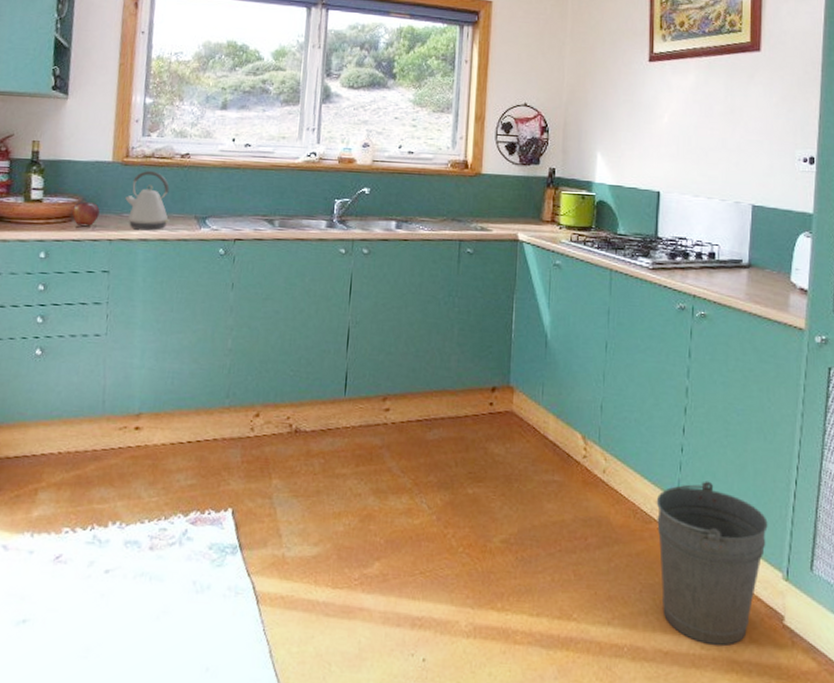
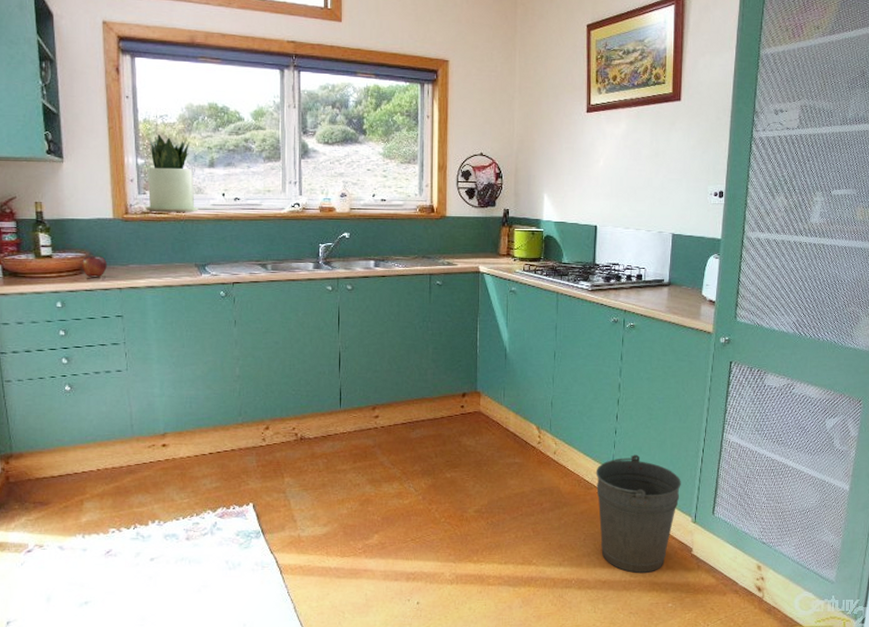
kettle: present [125,171,171,231] -> none [129,226,174,279]
planter: none [147,73,205,159] -> present [144,134,199,213]

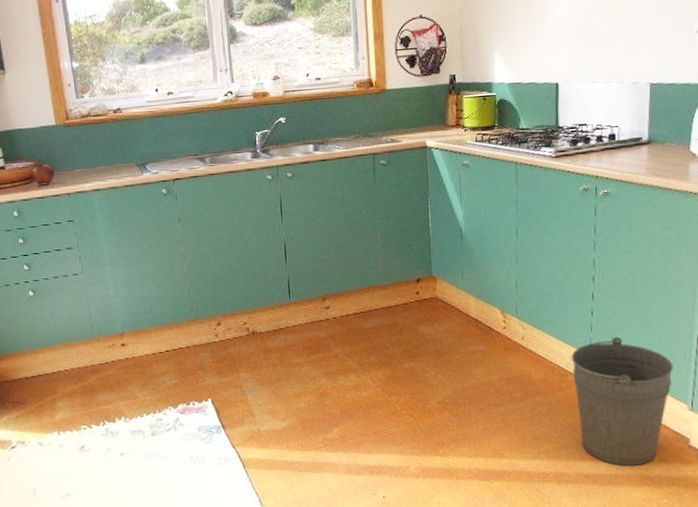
planter: present [144,134,199,213] -> none [81,35,134,115]

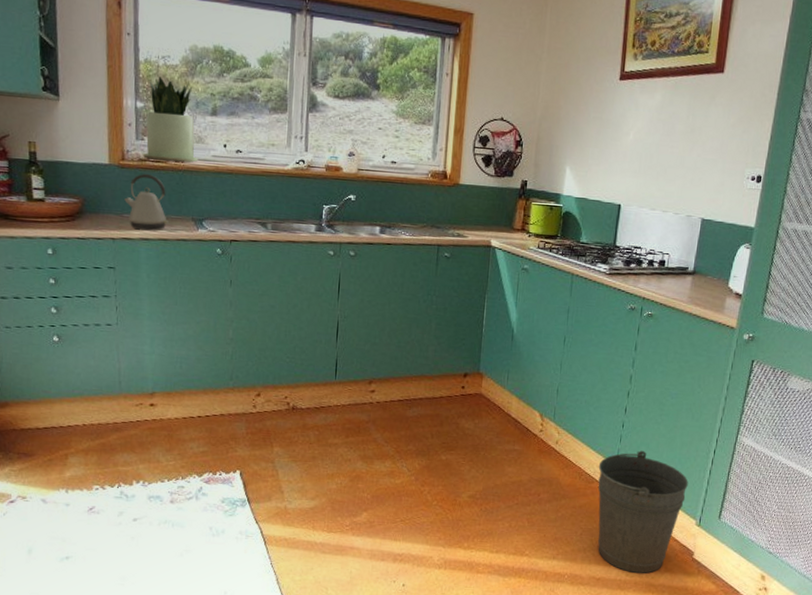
fruit: present [32,162,55,186] -> none [75,200,101,225]
kettle: none [73,128,116,182] -> present [124,174,170,231]
planter: none [81,35,134,115] -> present [142,77,199,163]

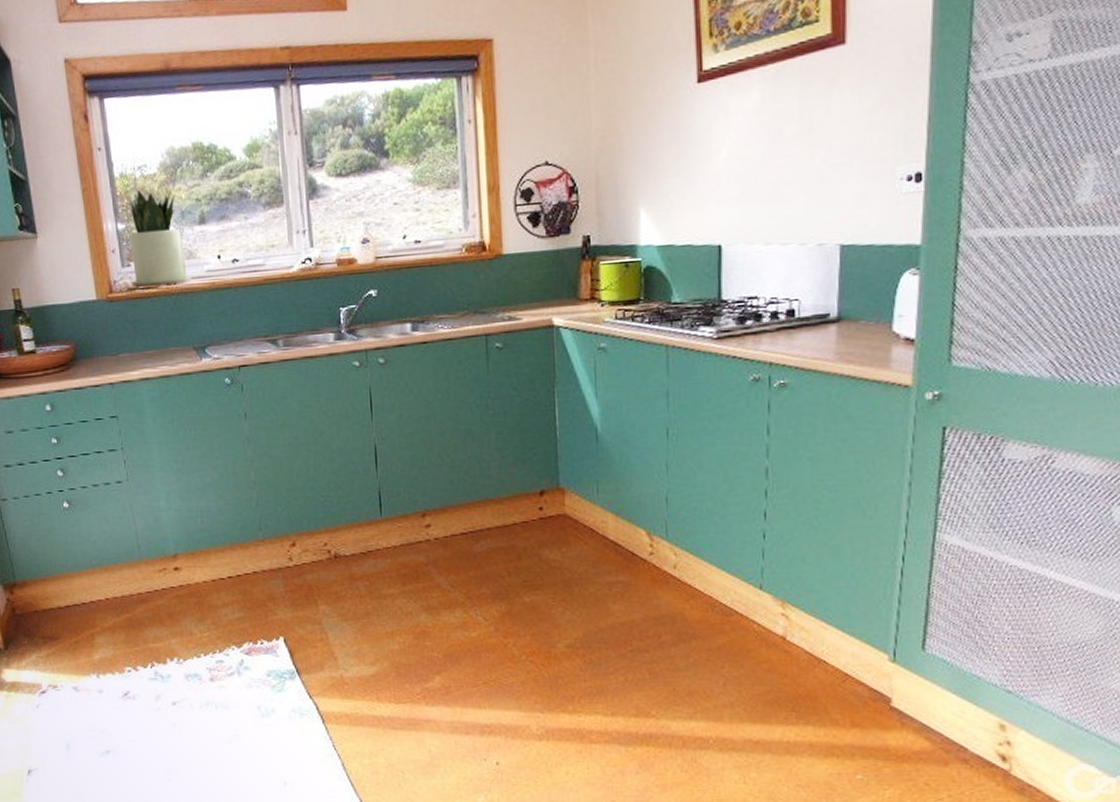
kettle: present [124,174,170,231] -> none [118,304,169,370]
bucket: present [597,450,688,574] -> none [736,566,870,731]

